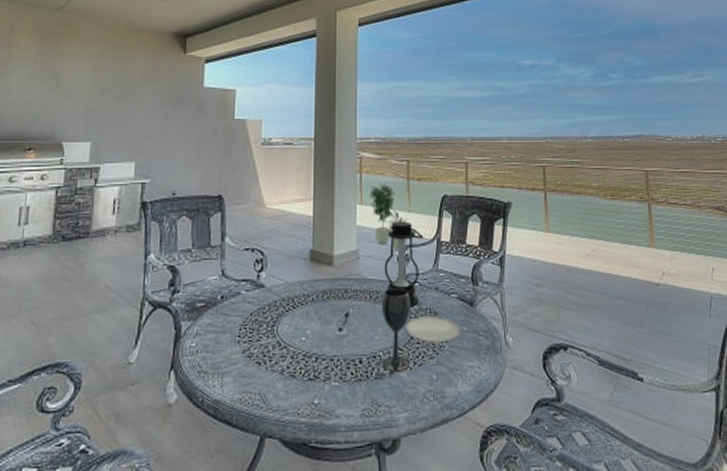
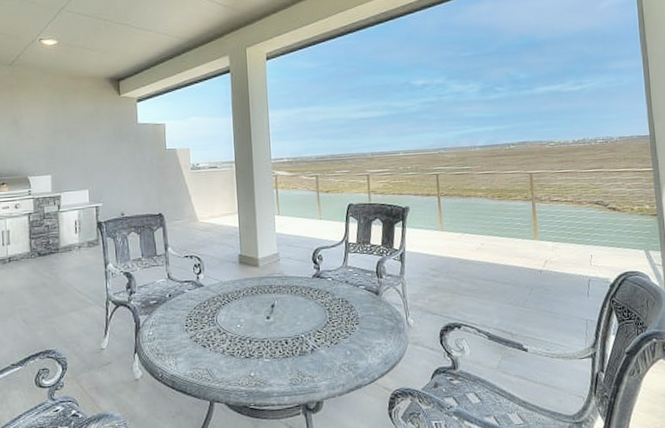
potted plant: present [370,183,408,251] -> none [285,196,320,253]
wine glass: present [381,287,410,372] -> none [301,282,327,350]
lantern: present [384,221,424,308] -> none [301,227,334,298]
plate: present [406,316,461,344] -> none [322,304,369,326]

